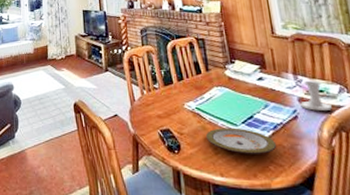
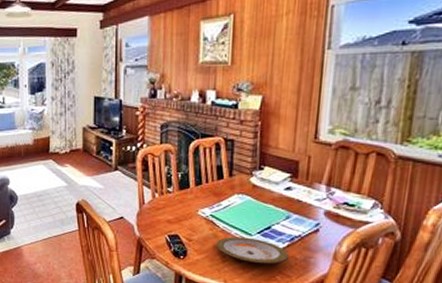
candle holder: present [300,81,332,111] -> none [325,194,359,226]

